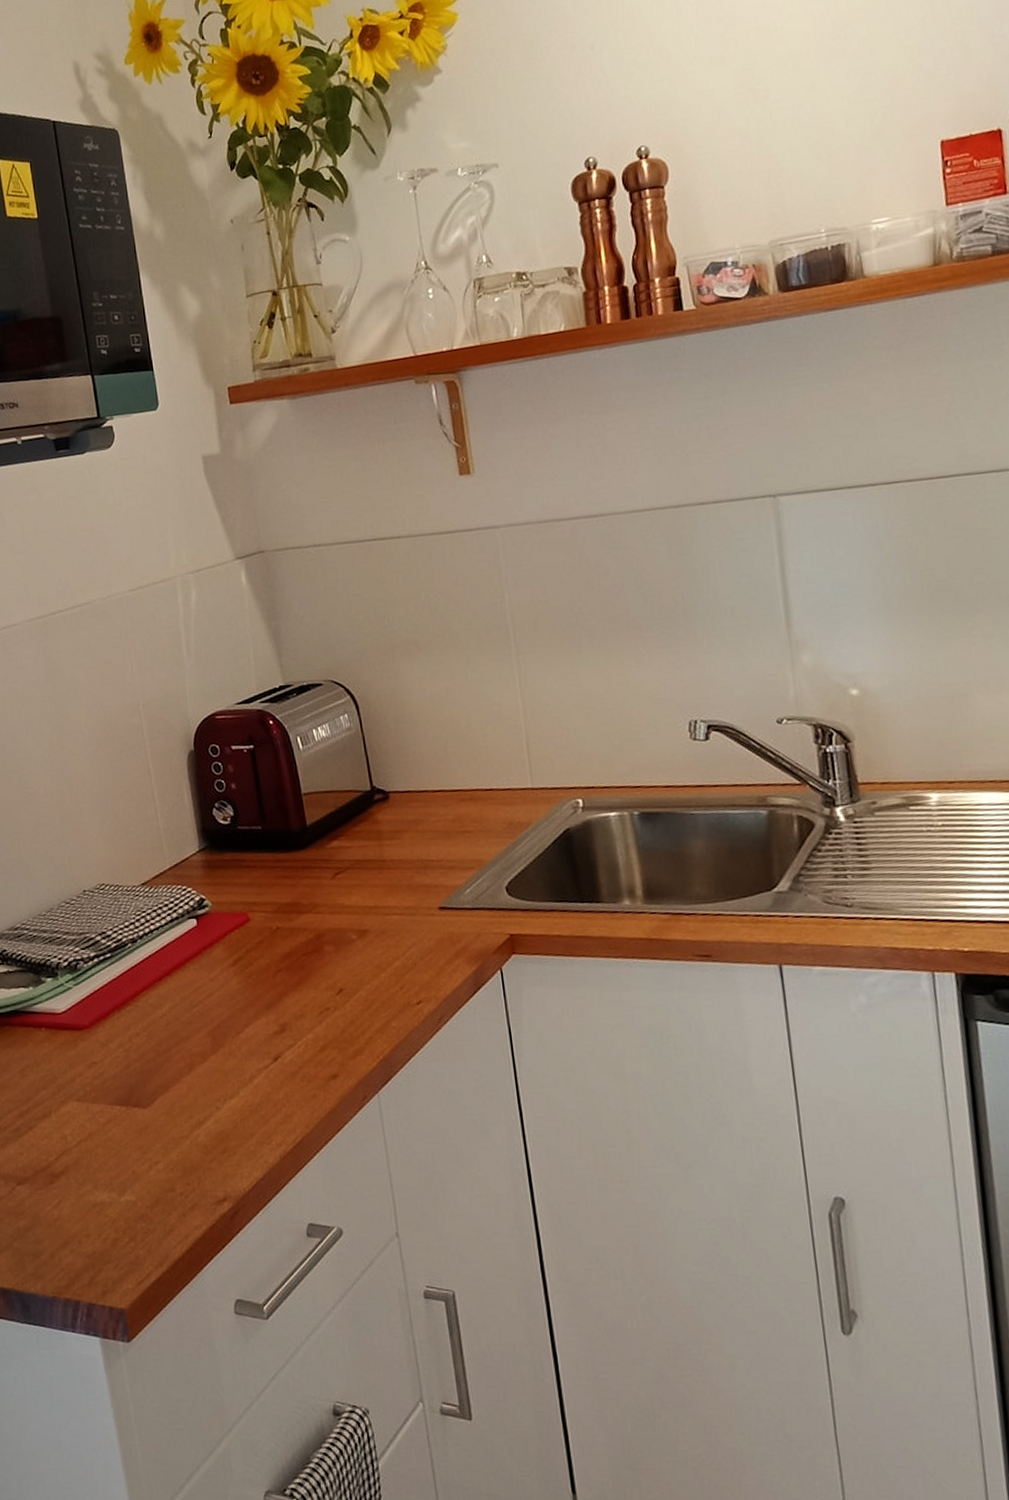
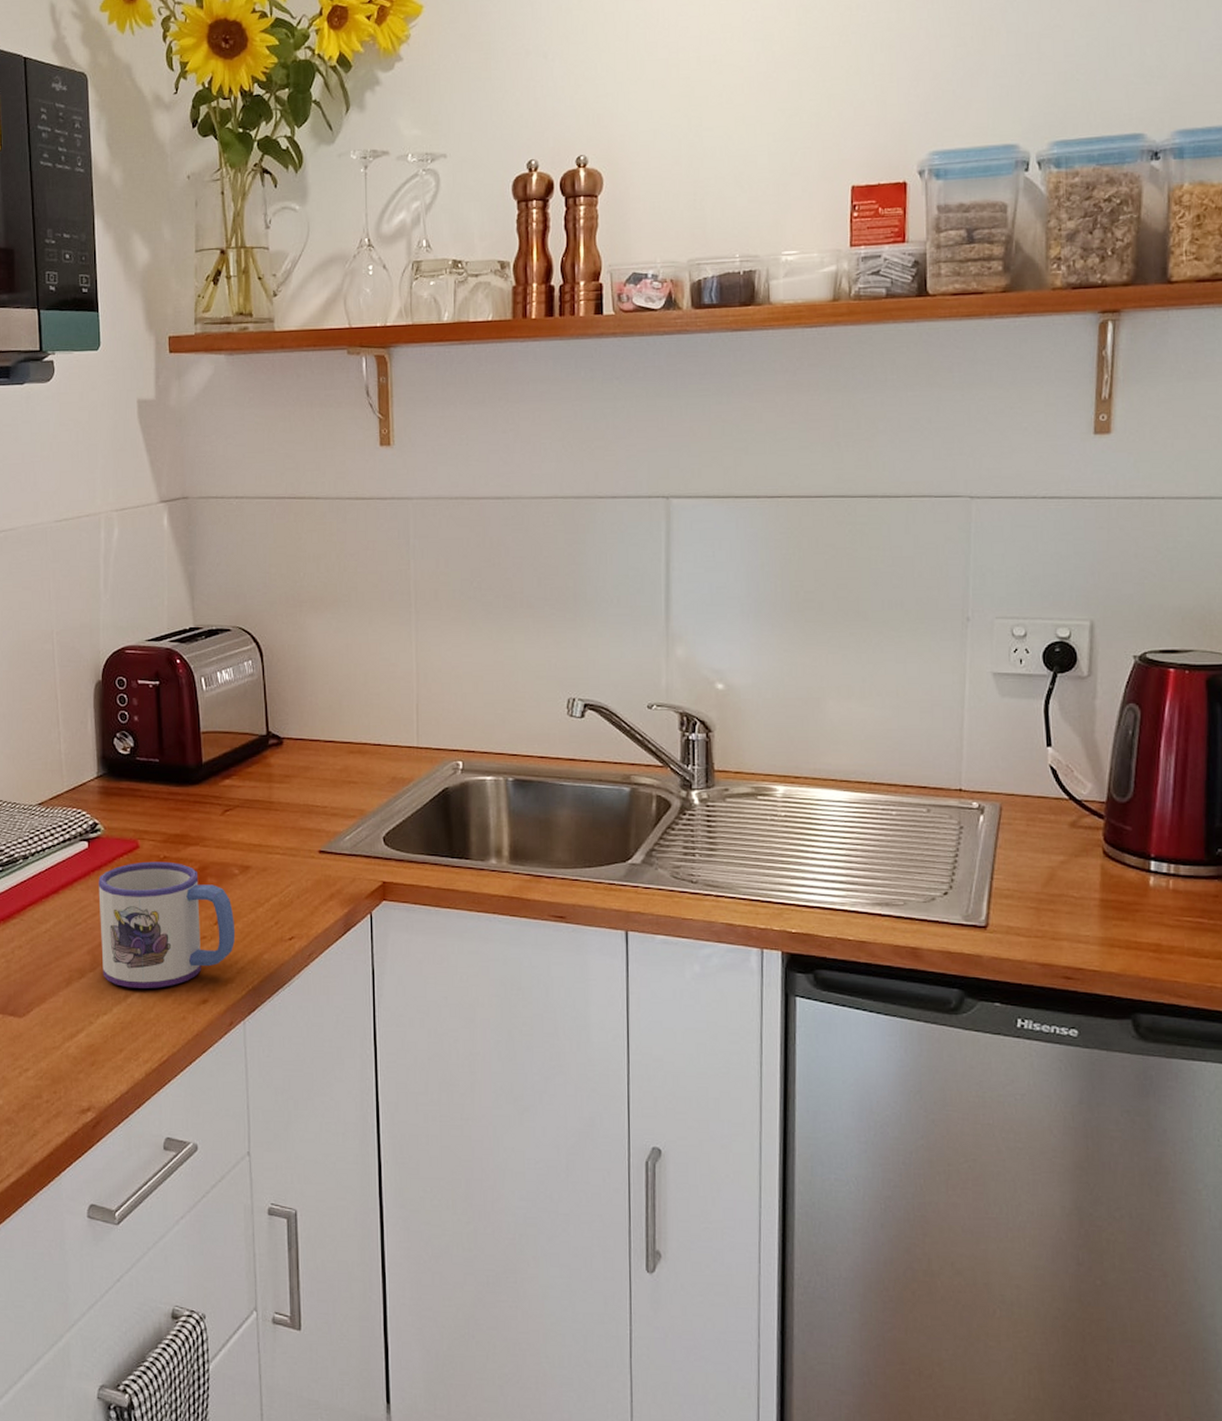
mug: none [211,932,360,1069] -> present [98,861,236,988]

